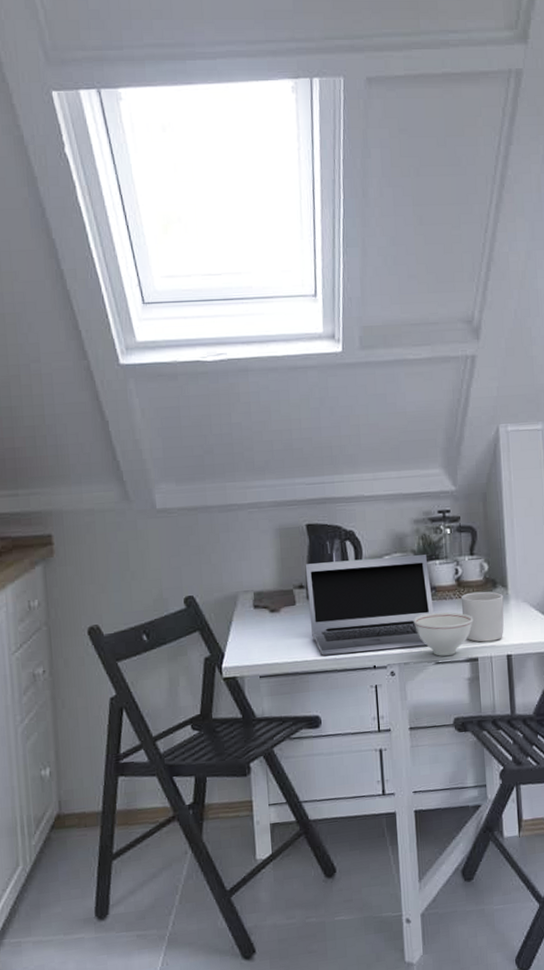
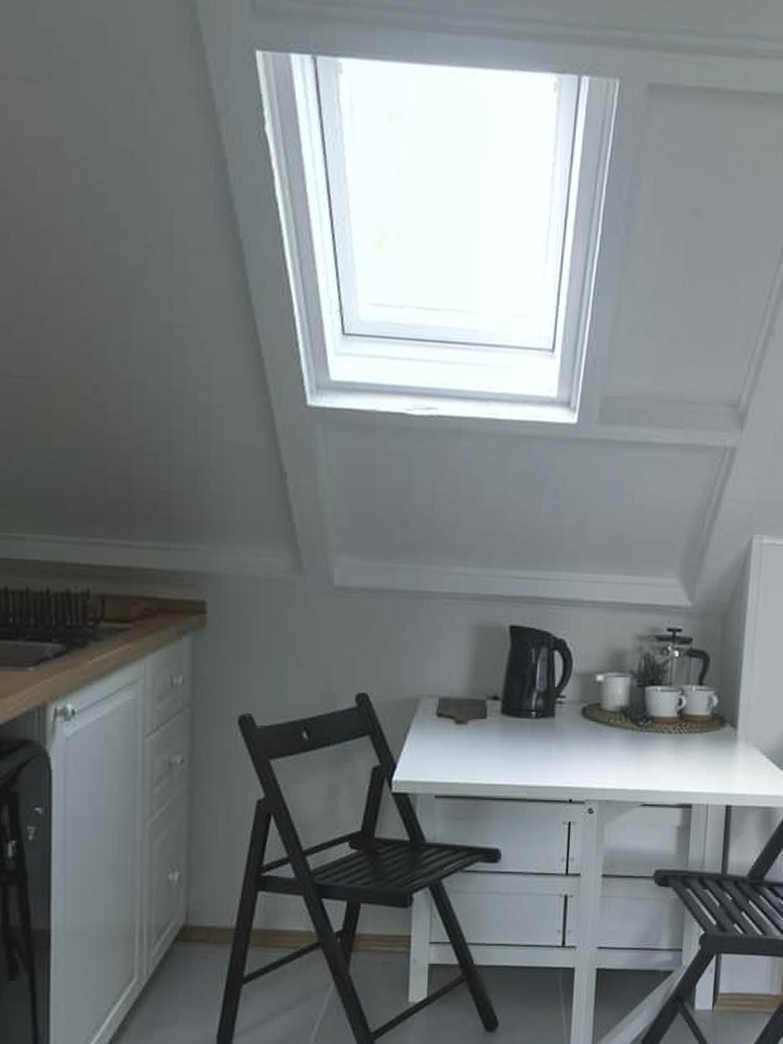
laptop: present [305,555,434,655] -> none [501,672,648,784]
bowl: present [413,612,474,657] -> none [622,746,693,799]
mug: present [461,591,504,642] -> none [680,728,731,787]

